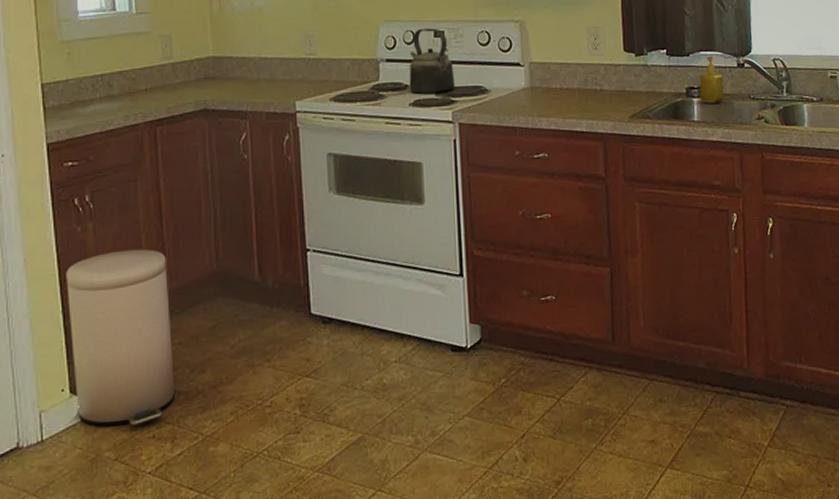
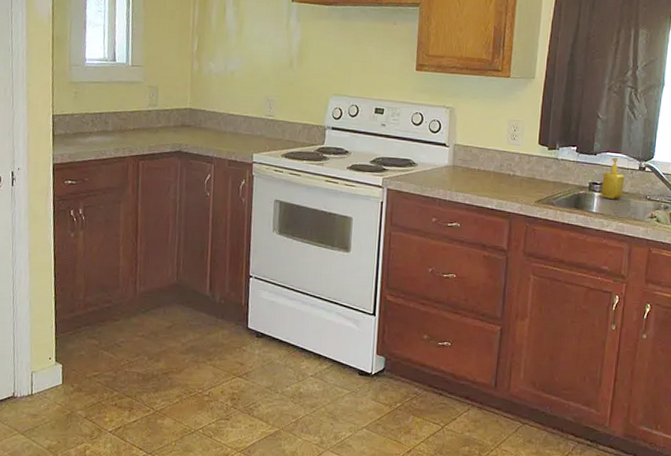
pedal bin: present [66,249,176,427] -> none [59,256,138,394]
kettle: present [409,28,455,95] -> none [349,104,389,162]

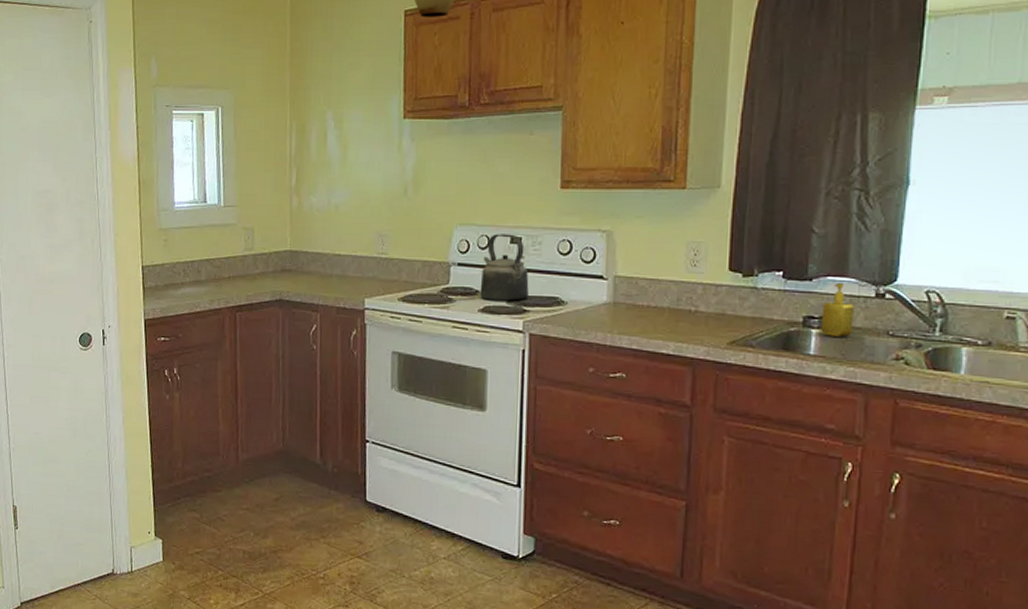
kettle: none [349,104,389,162] -> present [480,234,529,302]

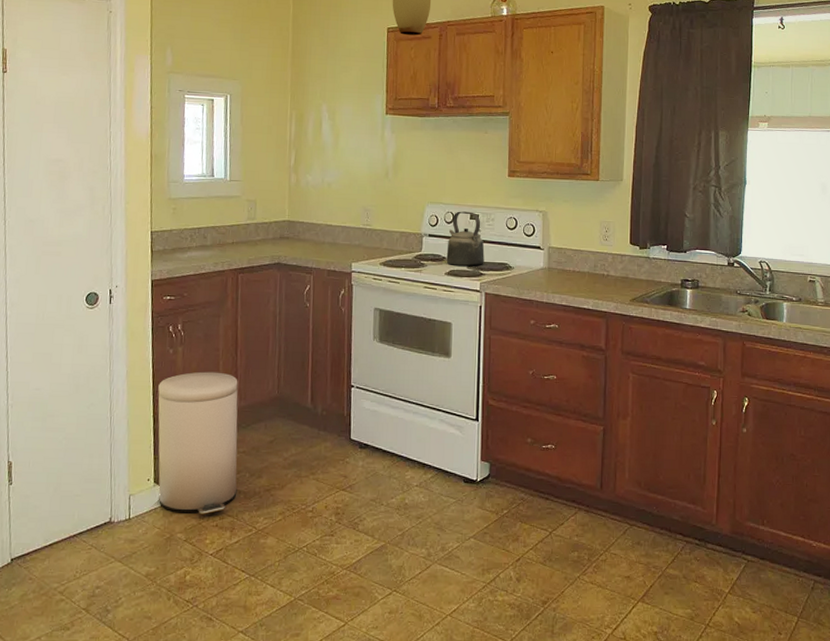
pedal bin: none [155,420,242,574] -> present [158,371,238,515]
soap dispenser: present [820,283,854,338] -> none [693,255,714,296]

